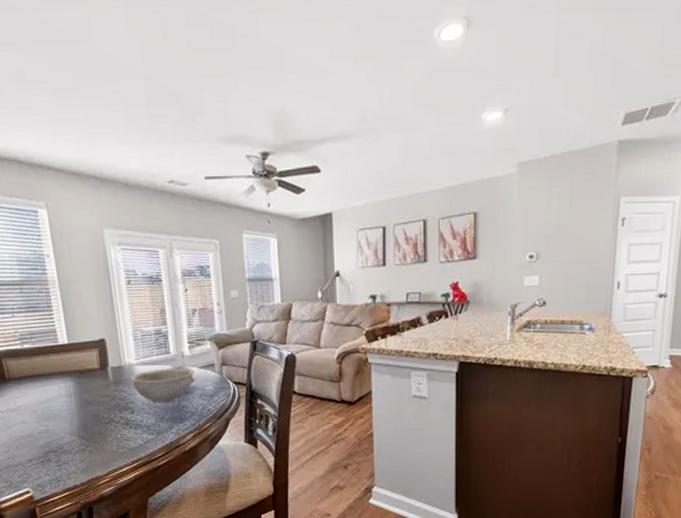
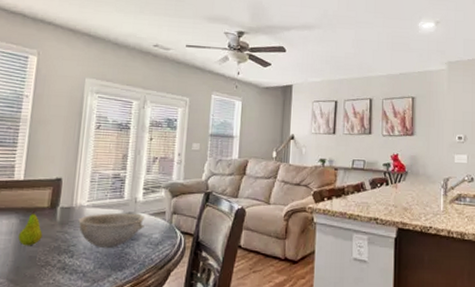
fruit: none [78,371,100,406] -> present [18,209,43,246]

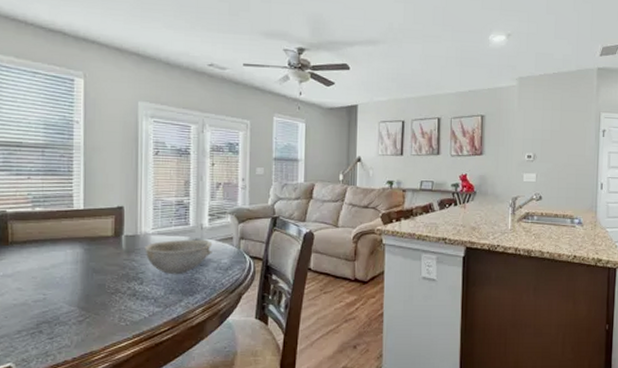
fruit: present [18,209,43,246] -> none [85,238,109,275]

